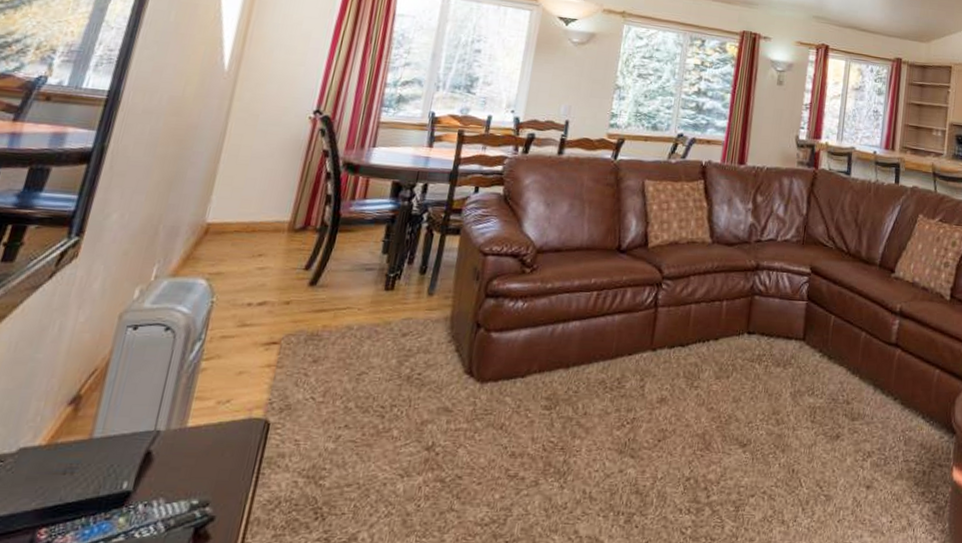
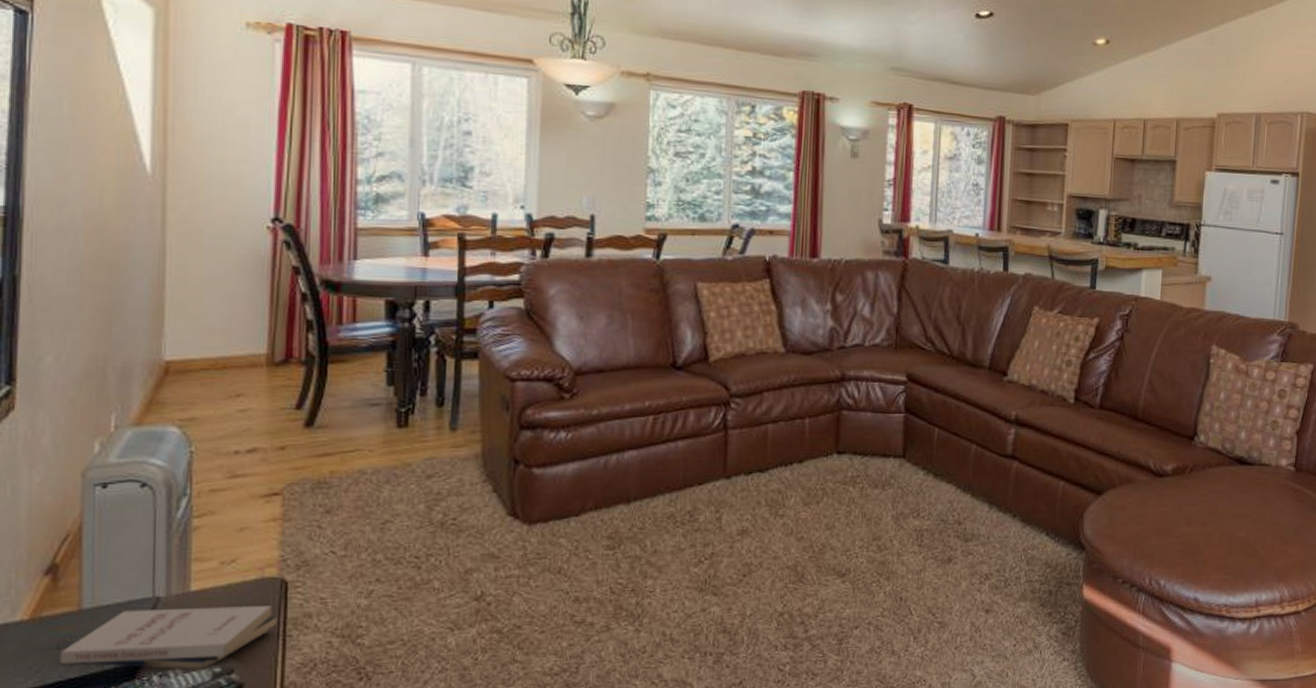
books: none [62,441,256,503] -> present [59,606,278,671]

